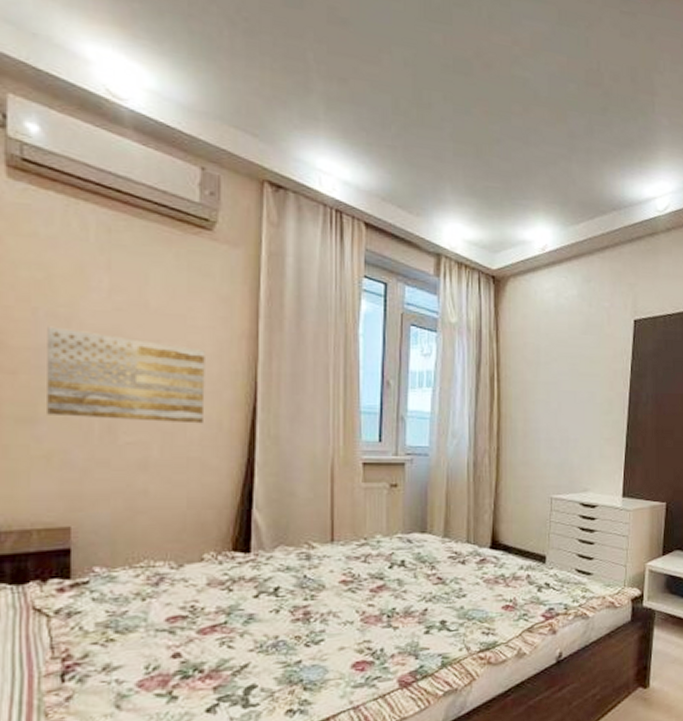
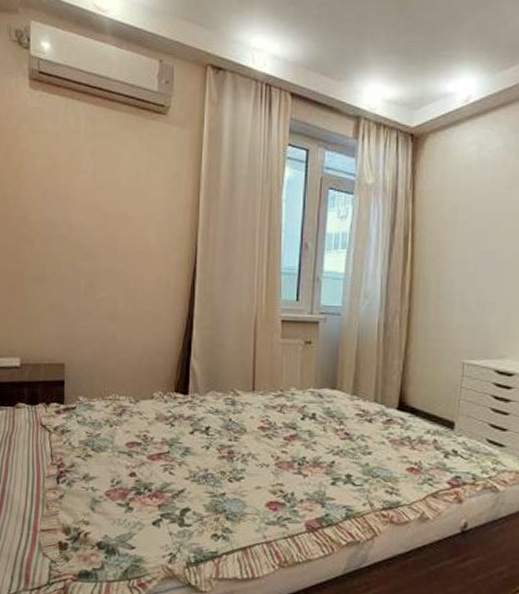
wall art: present [47,326,205,424] -> none [51,204,159,283]

